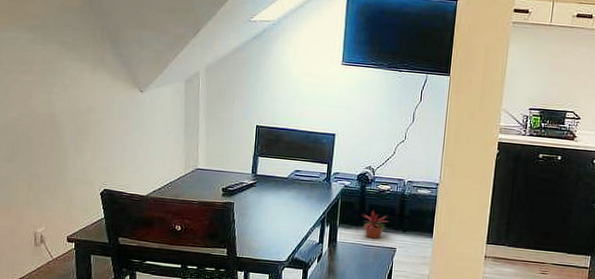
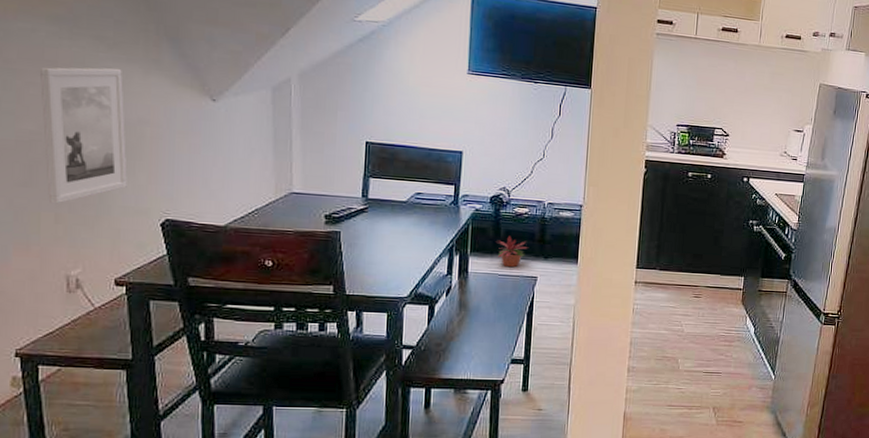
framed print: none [21,66,78,176] -> present [40,67,127,204]

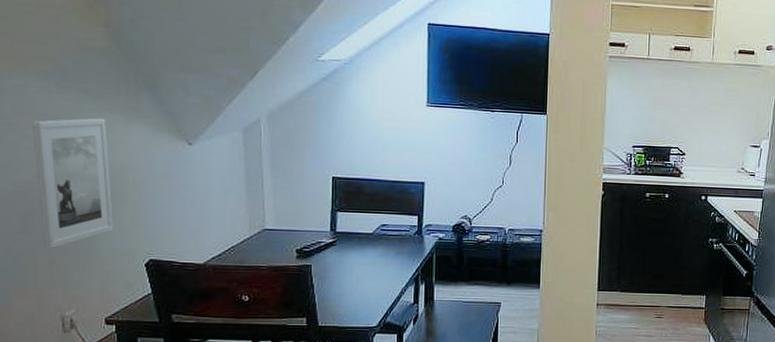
potted plant: present [497,236,528,268] -> none [461,263,491,294]

